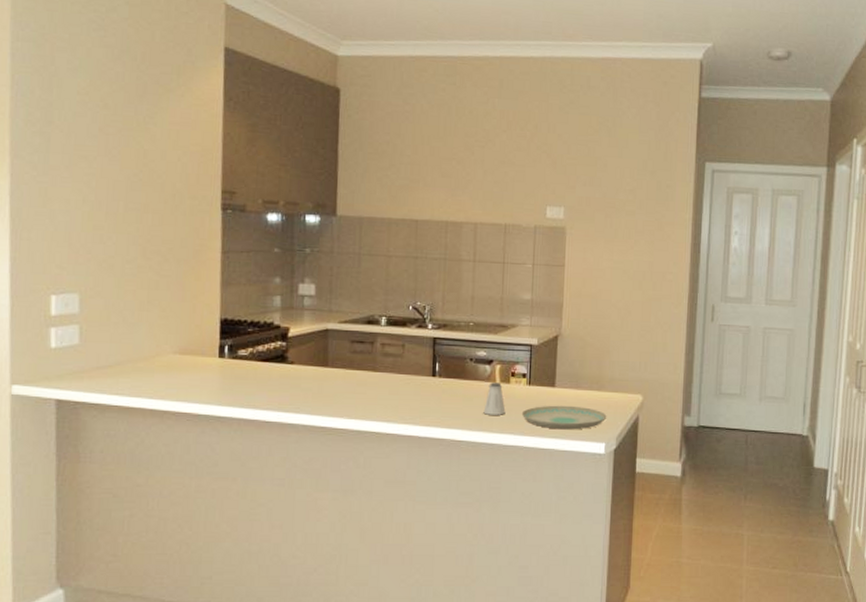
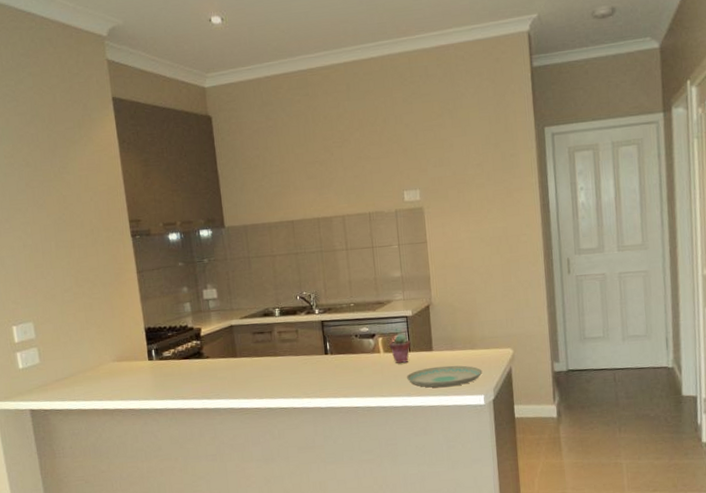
saltshaker: present [483,382,506,415] -> none [373,353,392,382]
potted succulent: none [507,364,532,396] -> present [389,334,411,363]

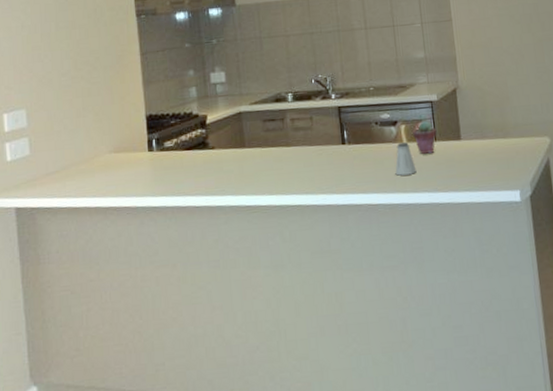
saltshaker: none [373,353,392,382] -> present [395,142,417,176]
plate: present [406,365,483,388] -> none [432,156,517,182]

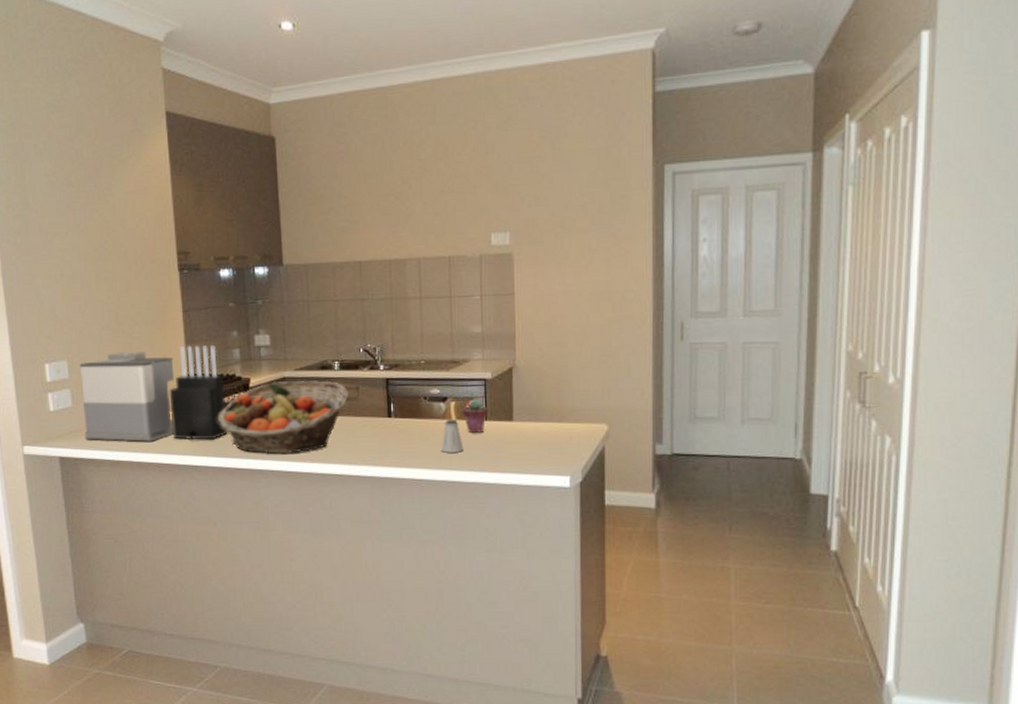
coffee maker: none [38,96,133,188] -> present [79,351,175,442]
knife block: none [127,85,186,181] -> present [169,345,228,440]
fruit basket: none [176,112,303,189] -> present [217,380,348,454]

